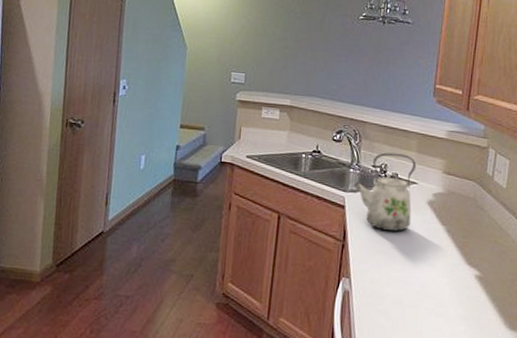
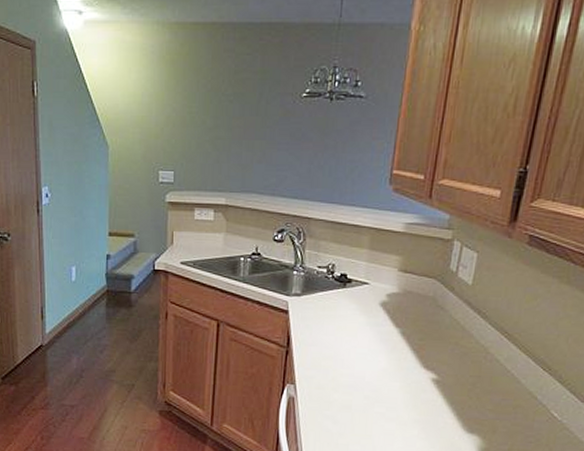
kettle: present [353,152,417,232] -> none [297,251,369,336]

